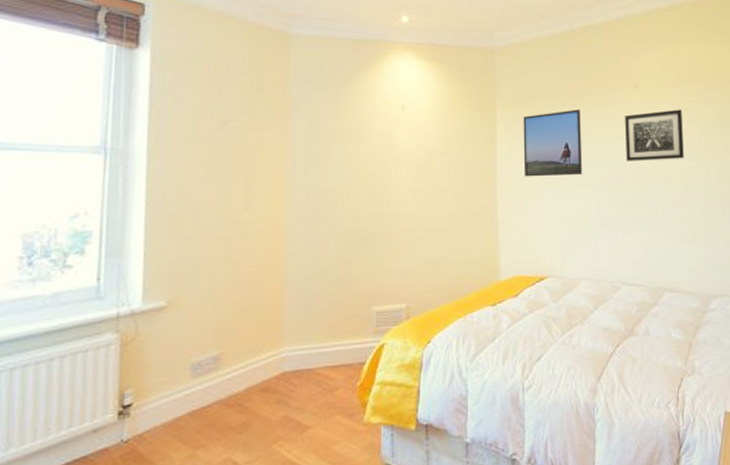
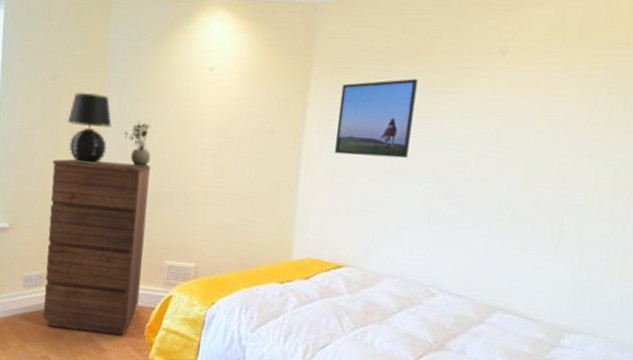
dresser: none [221,209,348,419] -> present [43,158,150,335]
table lamp: none [243,137,299,216] -> present [67,92,112,165]
potted plant: none [315,163,348,212] -> present [124,121,151,168]
wall art: present [625,109,684,161] -> none [472,84,572,152]

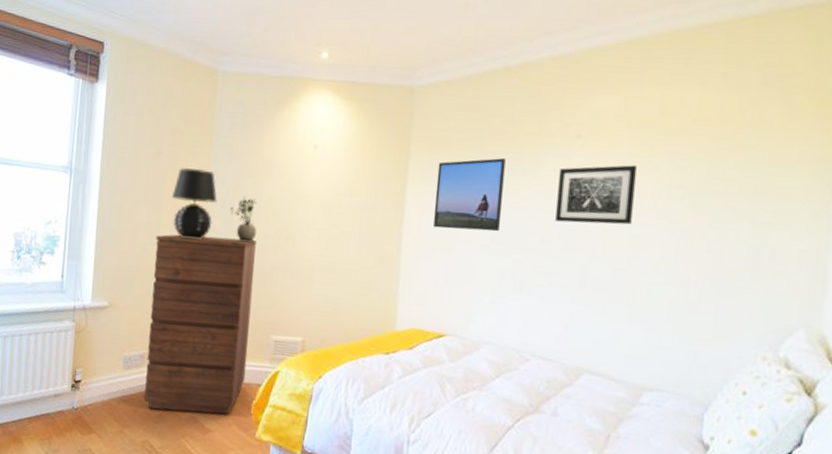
wall art: none [472,84,572,152] -> present [555,165,637,225]

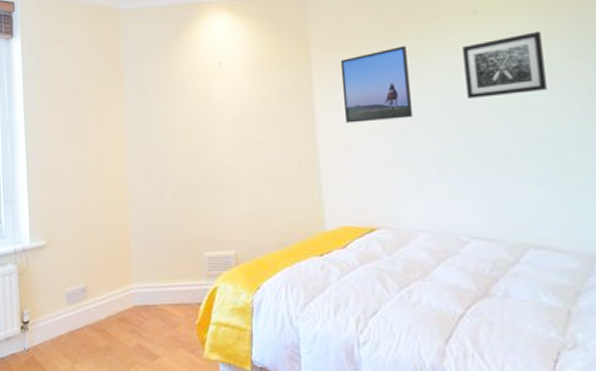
dresser: present [144,234,256,414] -> none [82,162,185,341]
table lamp: present [171,167,217,240] -> none [92,101,134,170]
potted plant: present [230,196,257,243] -> none [148,121,176,165]

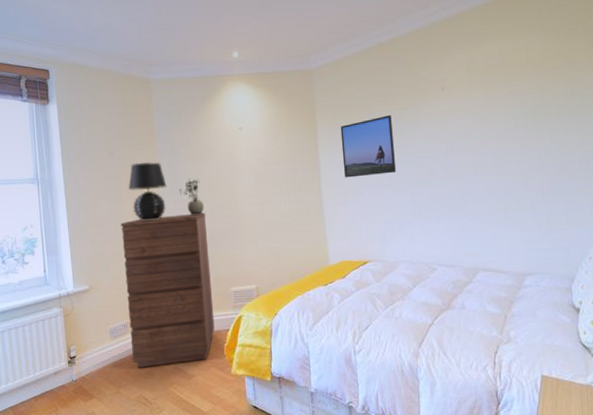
dresser: none [82,162,185,341] -> present [120,213,215,368]
table lamp: none [92,101,134,170] -> present [128,161,167,222]
potted plant: none [148,121,176,165] -> present [179,178,205,216]
wall art: present [462,31,547,99] -> none [434,105,494,157]

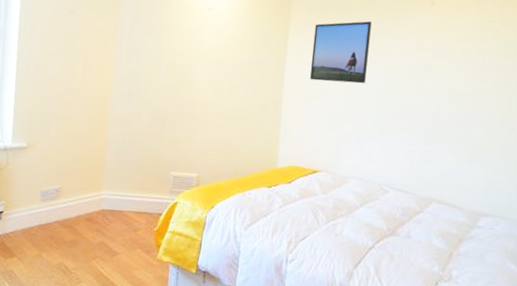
dresser: present [120,213,215,368] -> none [59,84,158,239]
table lamp: present [128,161,167,222] -> none [83,25,123,89]
potted plant: present [179,178,205,216] -> none [135,51,159,92]

